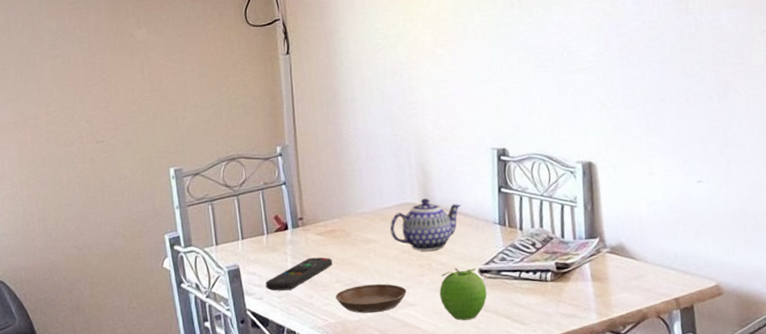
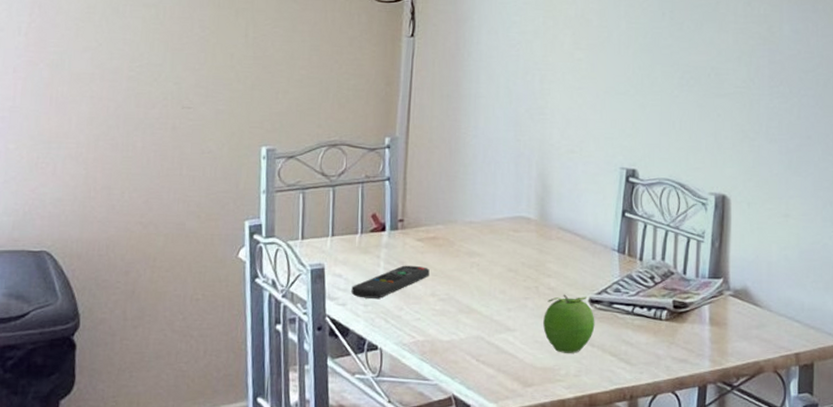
saucer: present [335,283,407,314] -> none [428,302,507,335]
teapot: present [389,198,462,251] -> none [498,214,580,272]

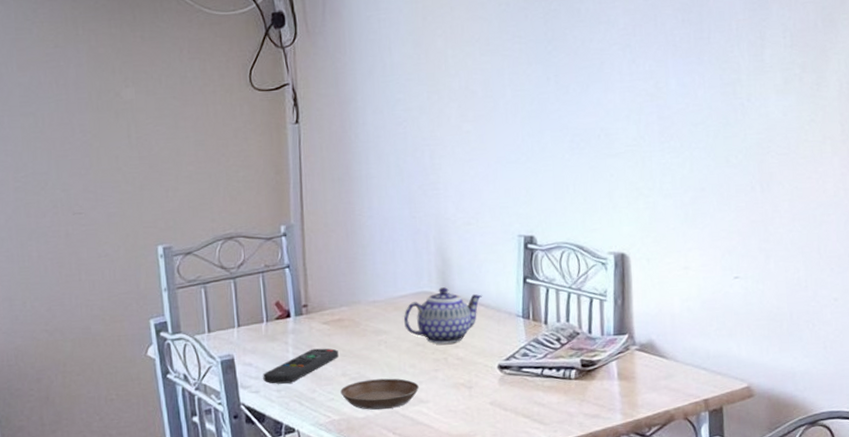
saucer: none [428,302,507,335] -> present [341,378,419,410]
teapot: none [498,214,580,272] -> present [403,287,483,344]
fruit: present [543,294,595,353] -> none [455,363,506,419]

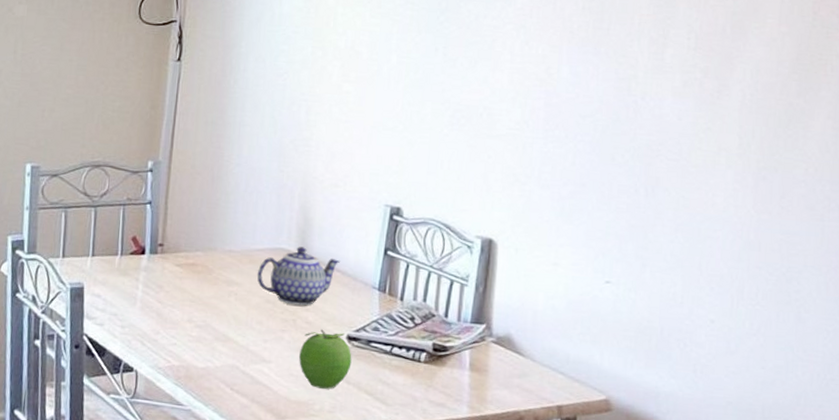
remote control: present [263,348,339,384] -> none [109,289,187,321]
saucer: present [341,378,419,410] -> none [184,329,263,363]
fruit: none [455,363,506,419] -> present [299,329,352,389]

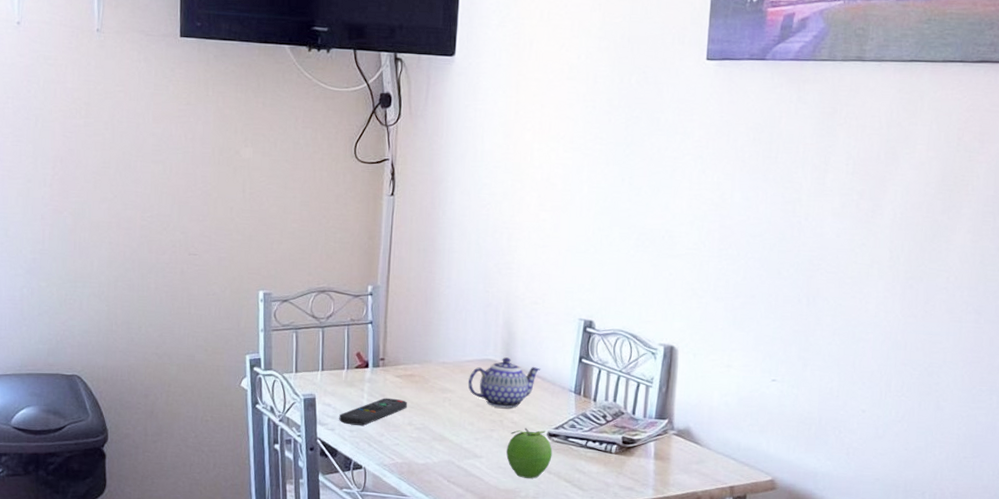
remote control: none [109,289,187,321] -> present [339,398,407,426]

